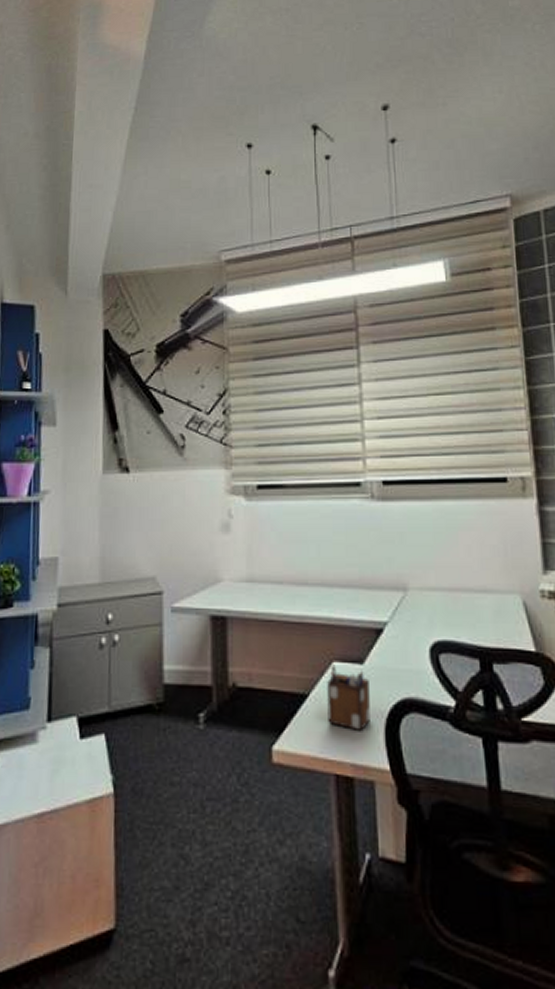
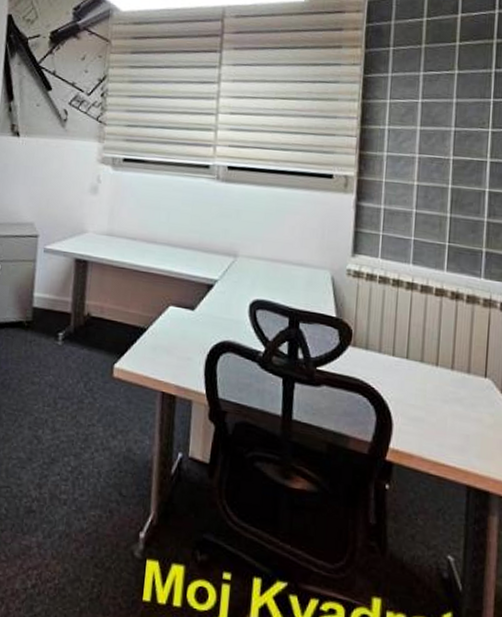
desk organizer: present [327,664,370,730] -> none [160,308,197,361]

